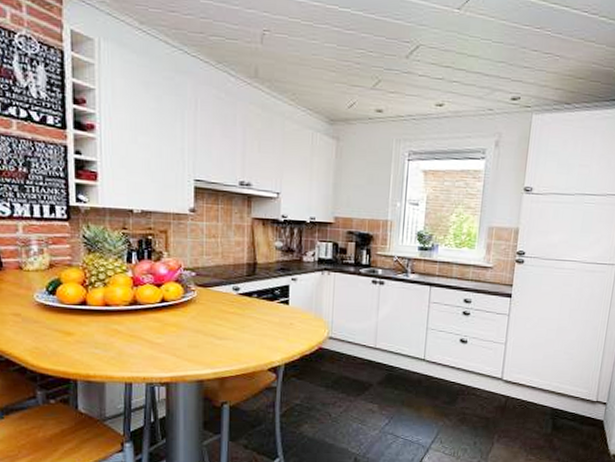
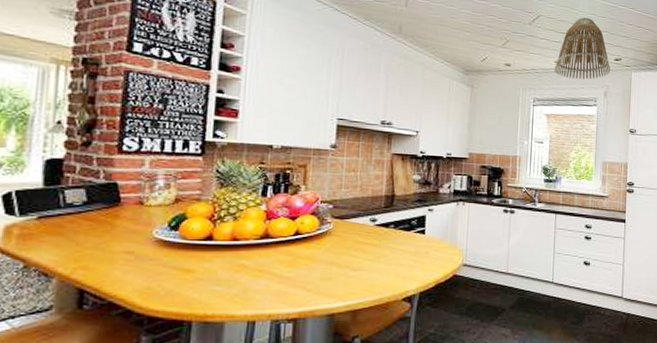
lamp shade: none [434,44,506,127] -> present [554,17,611,80]

